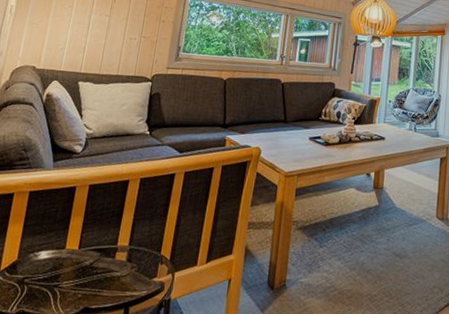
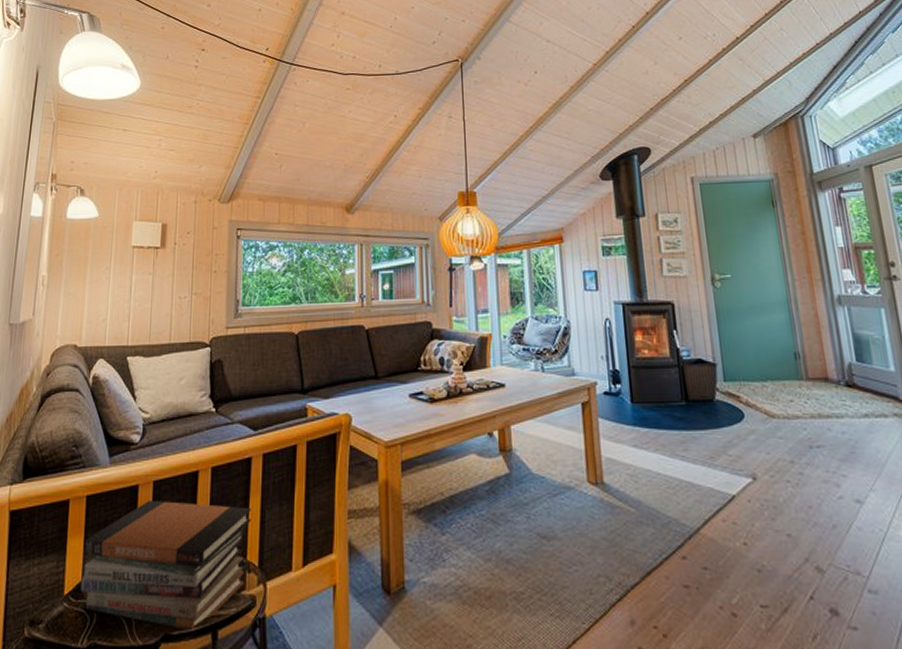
book stack: none [15,199,169,306] -> present [80,499,251,631]

